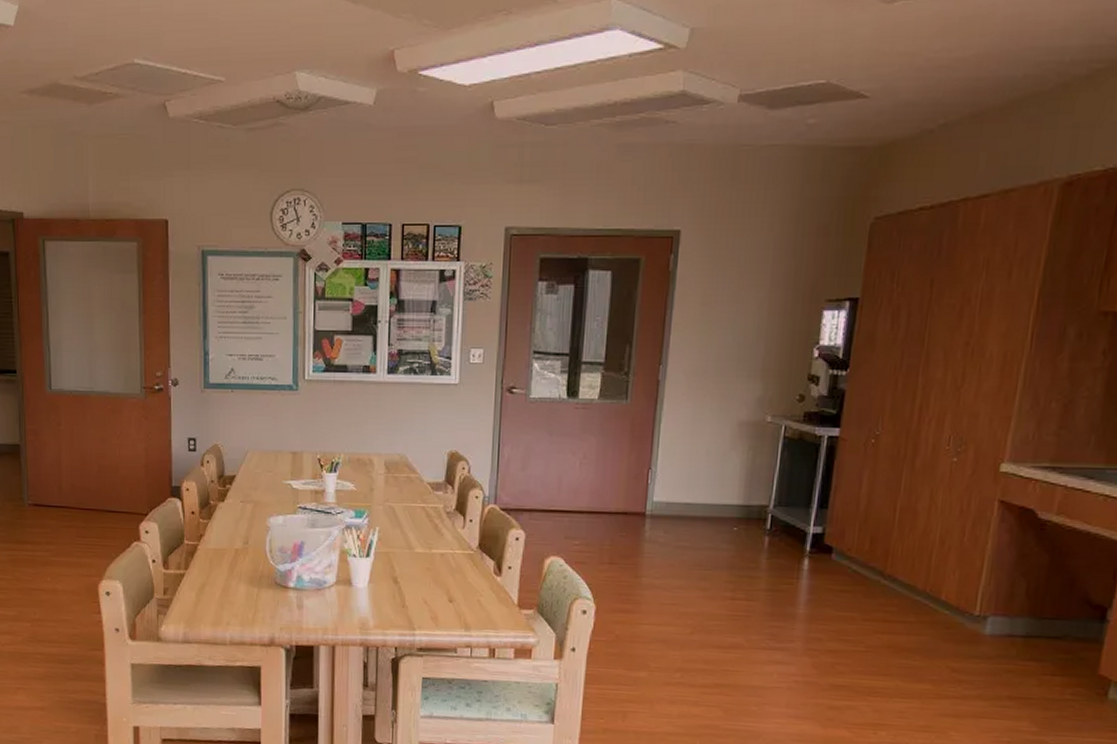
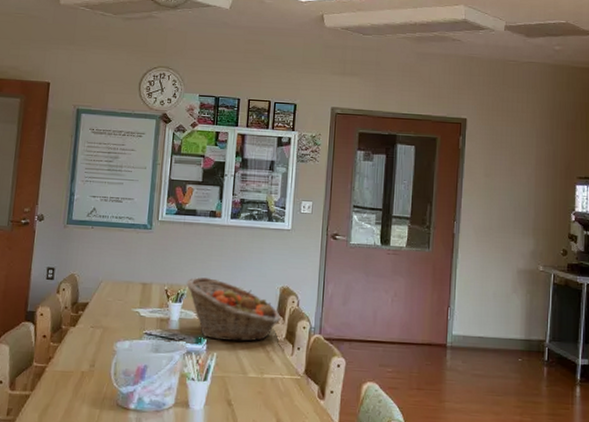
fruit basket: none [340,442,449,514] -> present [186,277,280,342]

